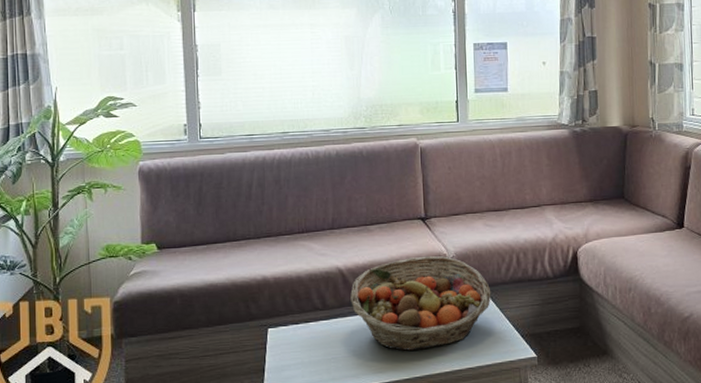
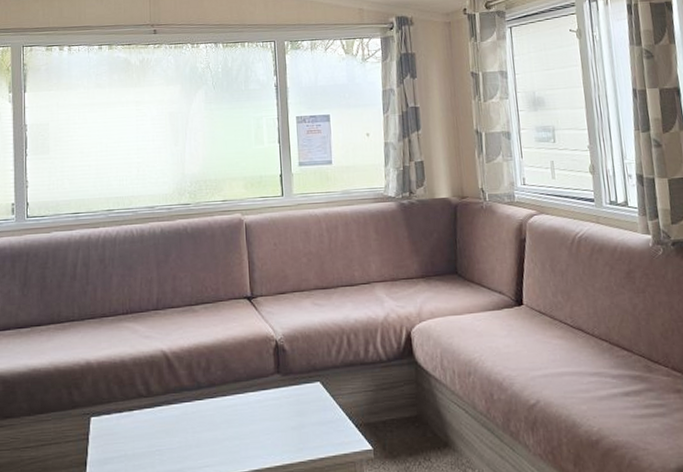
fruit basket: present [350,255,491,351] -> none [175,337,322,442]

